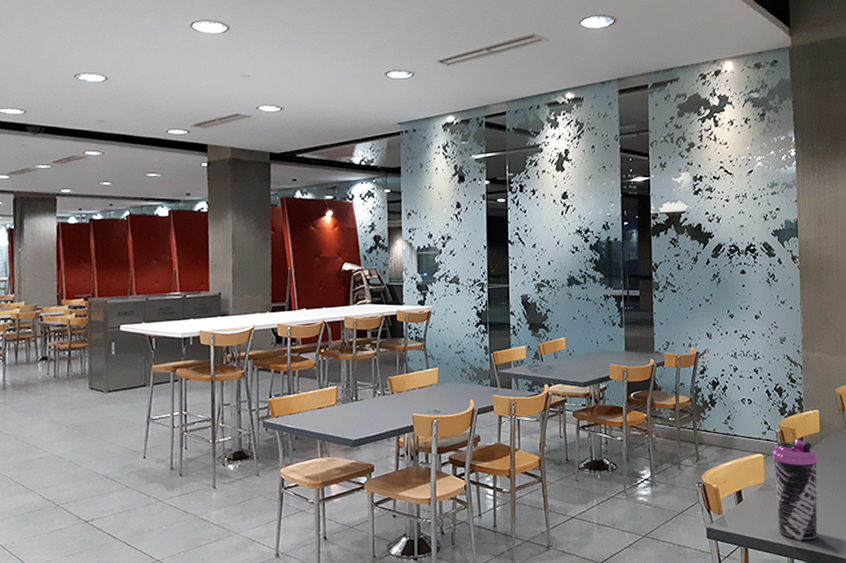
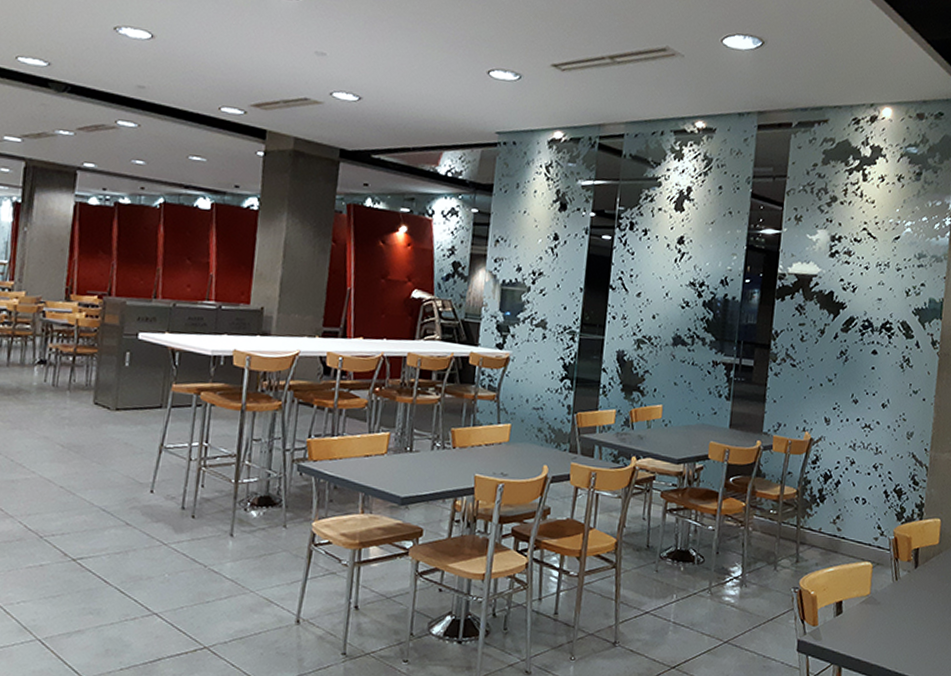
water bottle: present [772,439,819,542] -> none [878,549,934,667]

